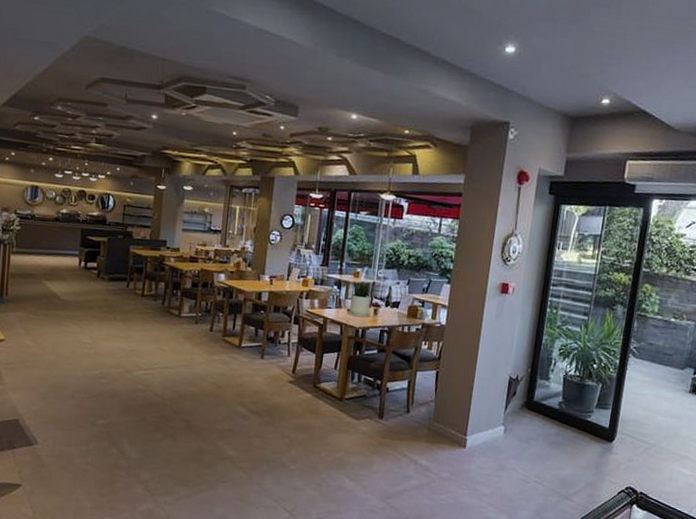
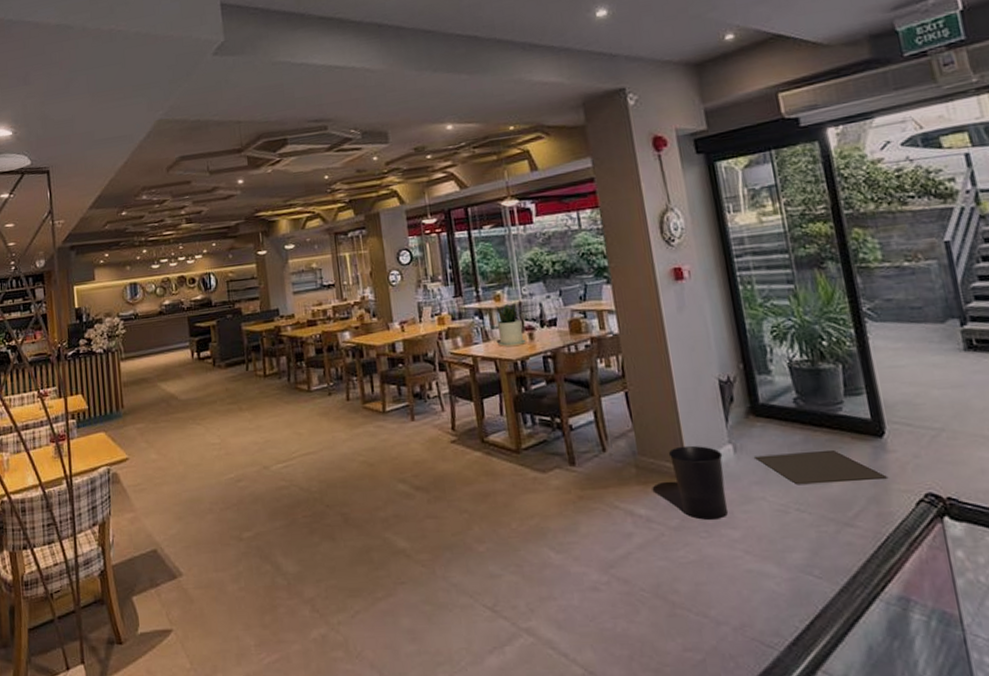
waste bin: none [453,420,495,478] -> present [668,445,729,520]
doormat: none [518,438,606,472] -> present [755,451,889,485]

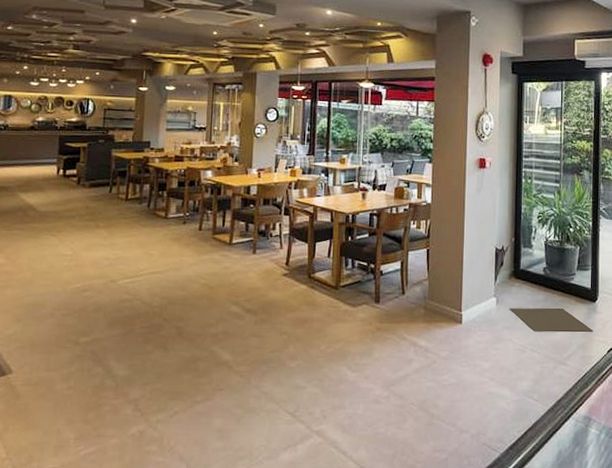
planter: present [496,303,526,348] -> none [336,166,359,203]
waste bin: present [668,445,729,520] -> none [450,295,488,353]

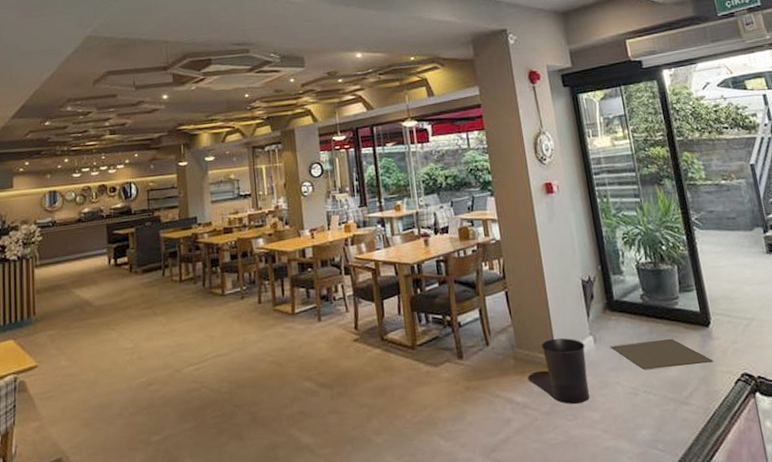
waste bin: none [450,295,488,353] -> present [541,338,590,404]

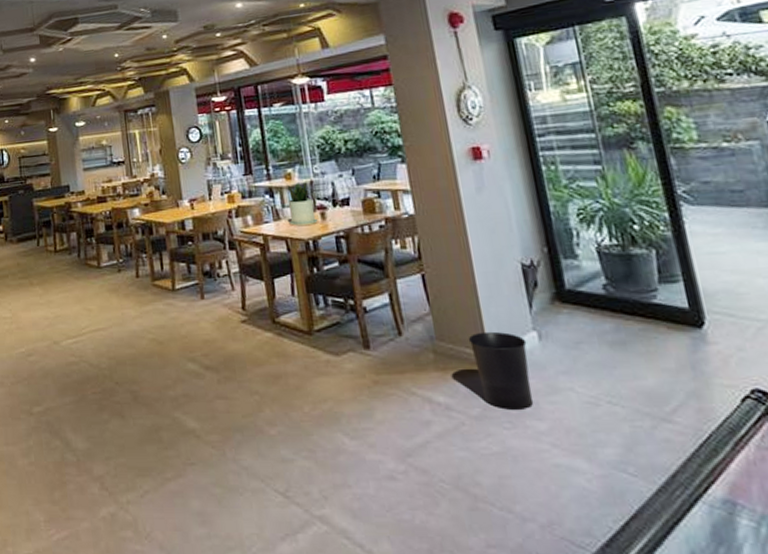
planter: none [396,212,422,253] -> present [287,181,318,227]
doormat: present [611,339,714,370] -> none [561,341,710,377]

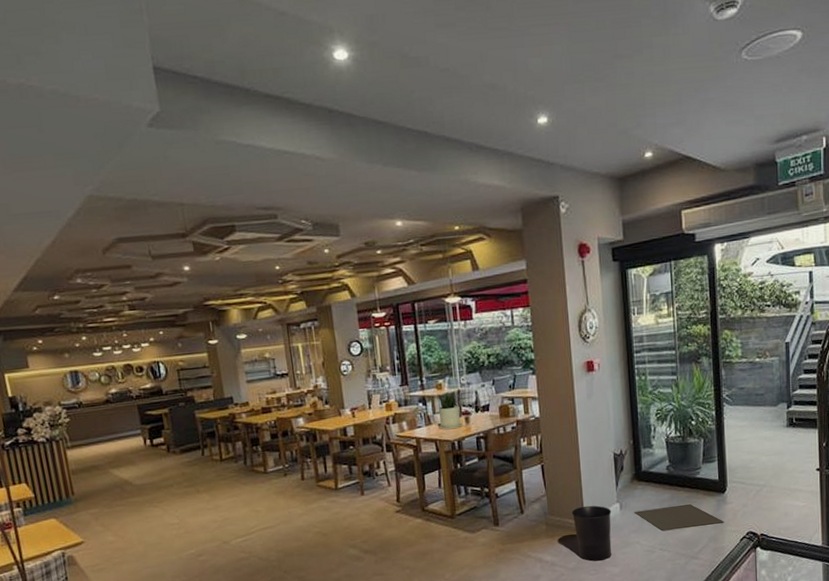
doormat: none [561,341,710,377] -> present [635,504,725,532]

